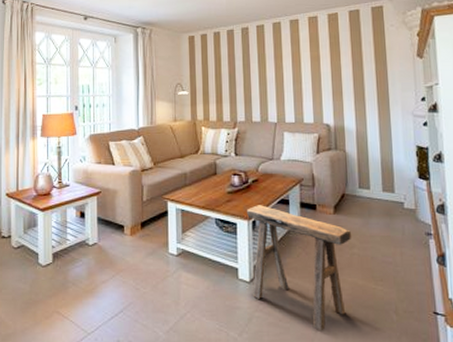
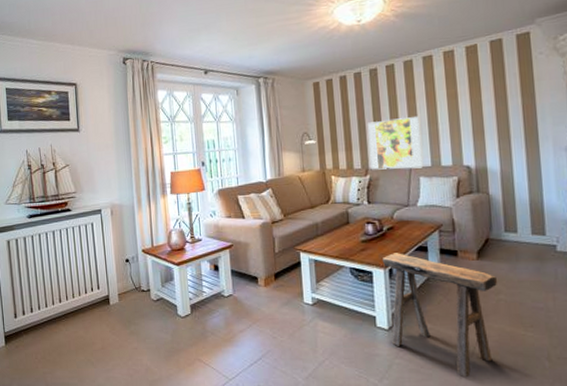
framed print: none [237,74,287,124] -> present [367,115,423,170]

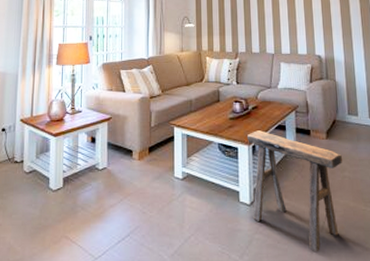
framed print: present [367,115,423,170] -> none [238,10,283,55]

